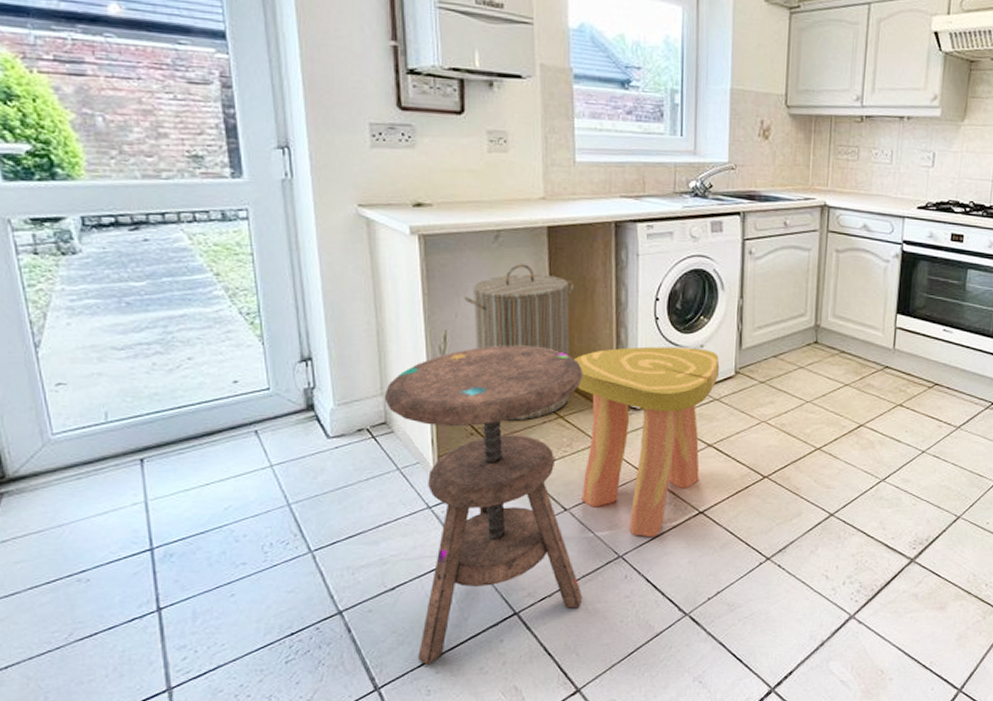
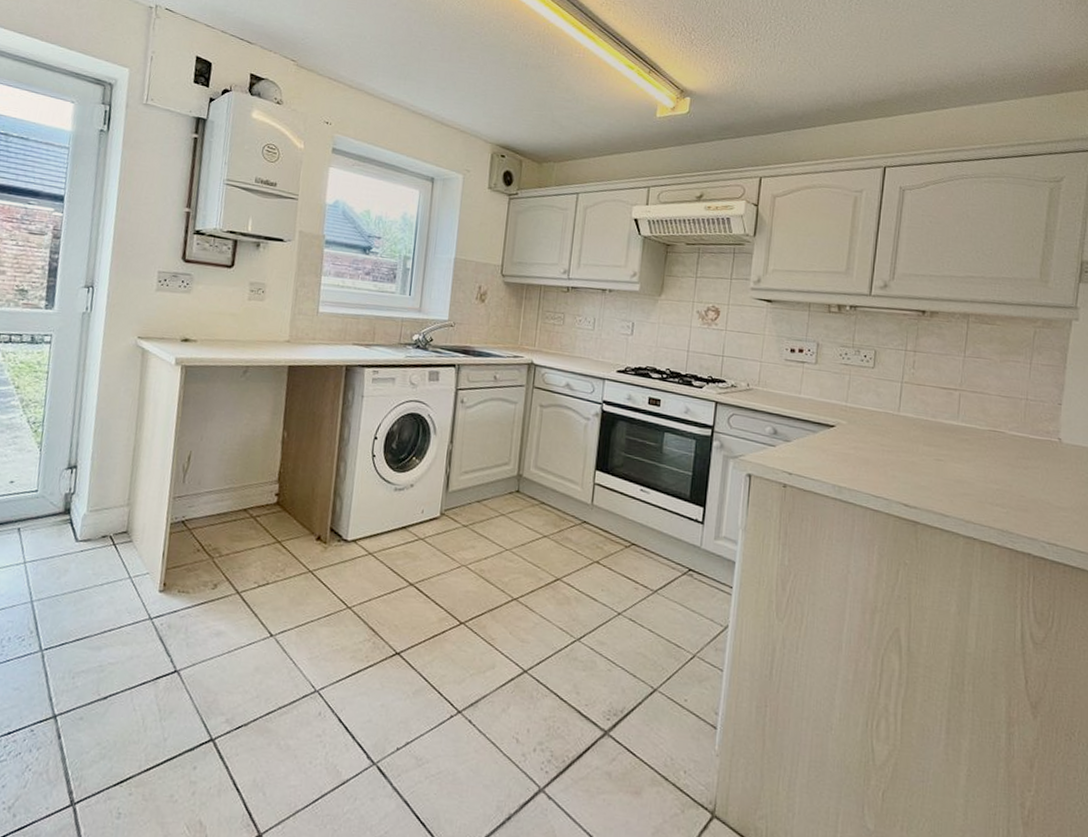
side table: present [384,345,584,666] -> none [115,469,304,786]
laundry hamper: present [464,264,574,421] -> none [210,397,305,542]
stool: present [573,346,720,538] -> none [287,480,427,675]

